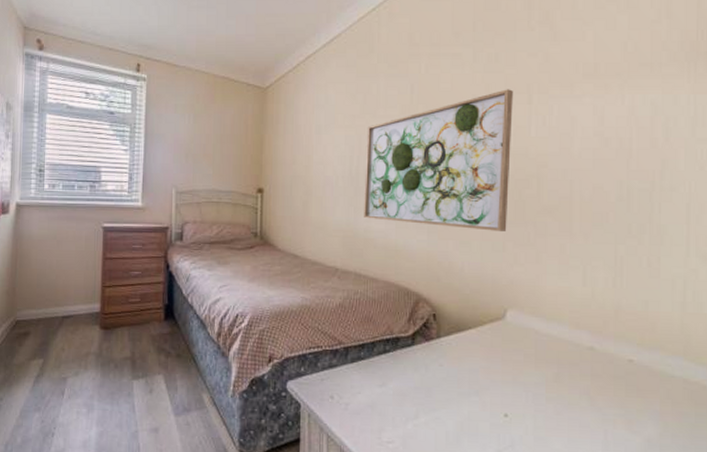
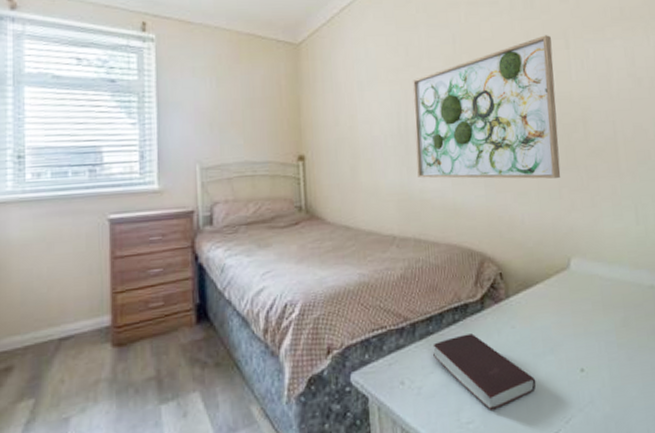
book: none [362,364,458,436] -> present [433,333,536,410]

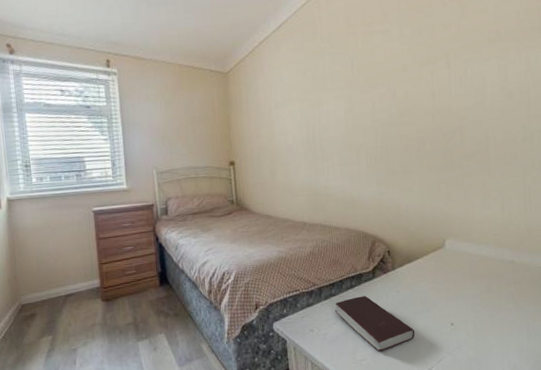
wall art: present [412,35,561,179] -> none [318,57,440,178]

